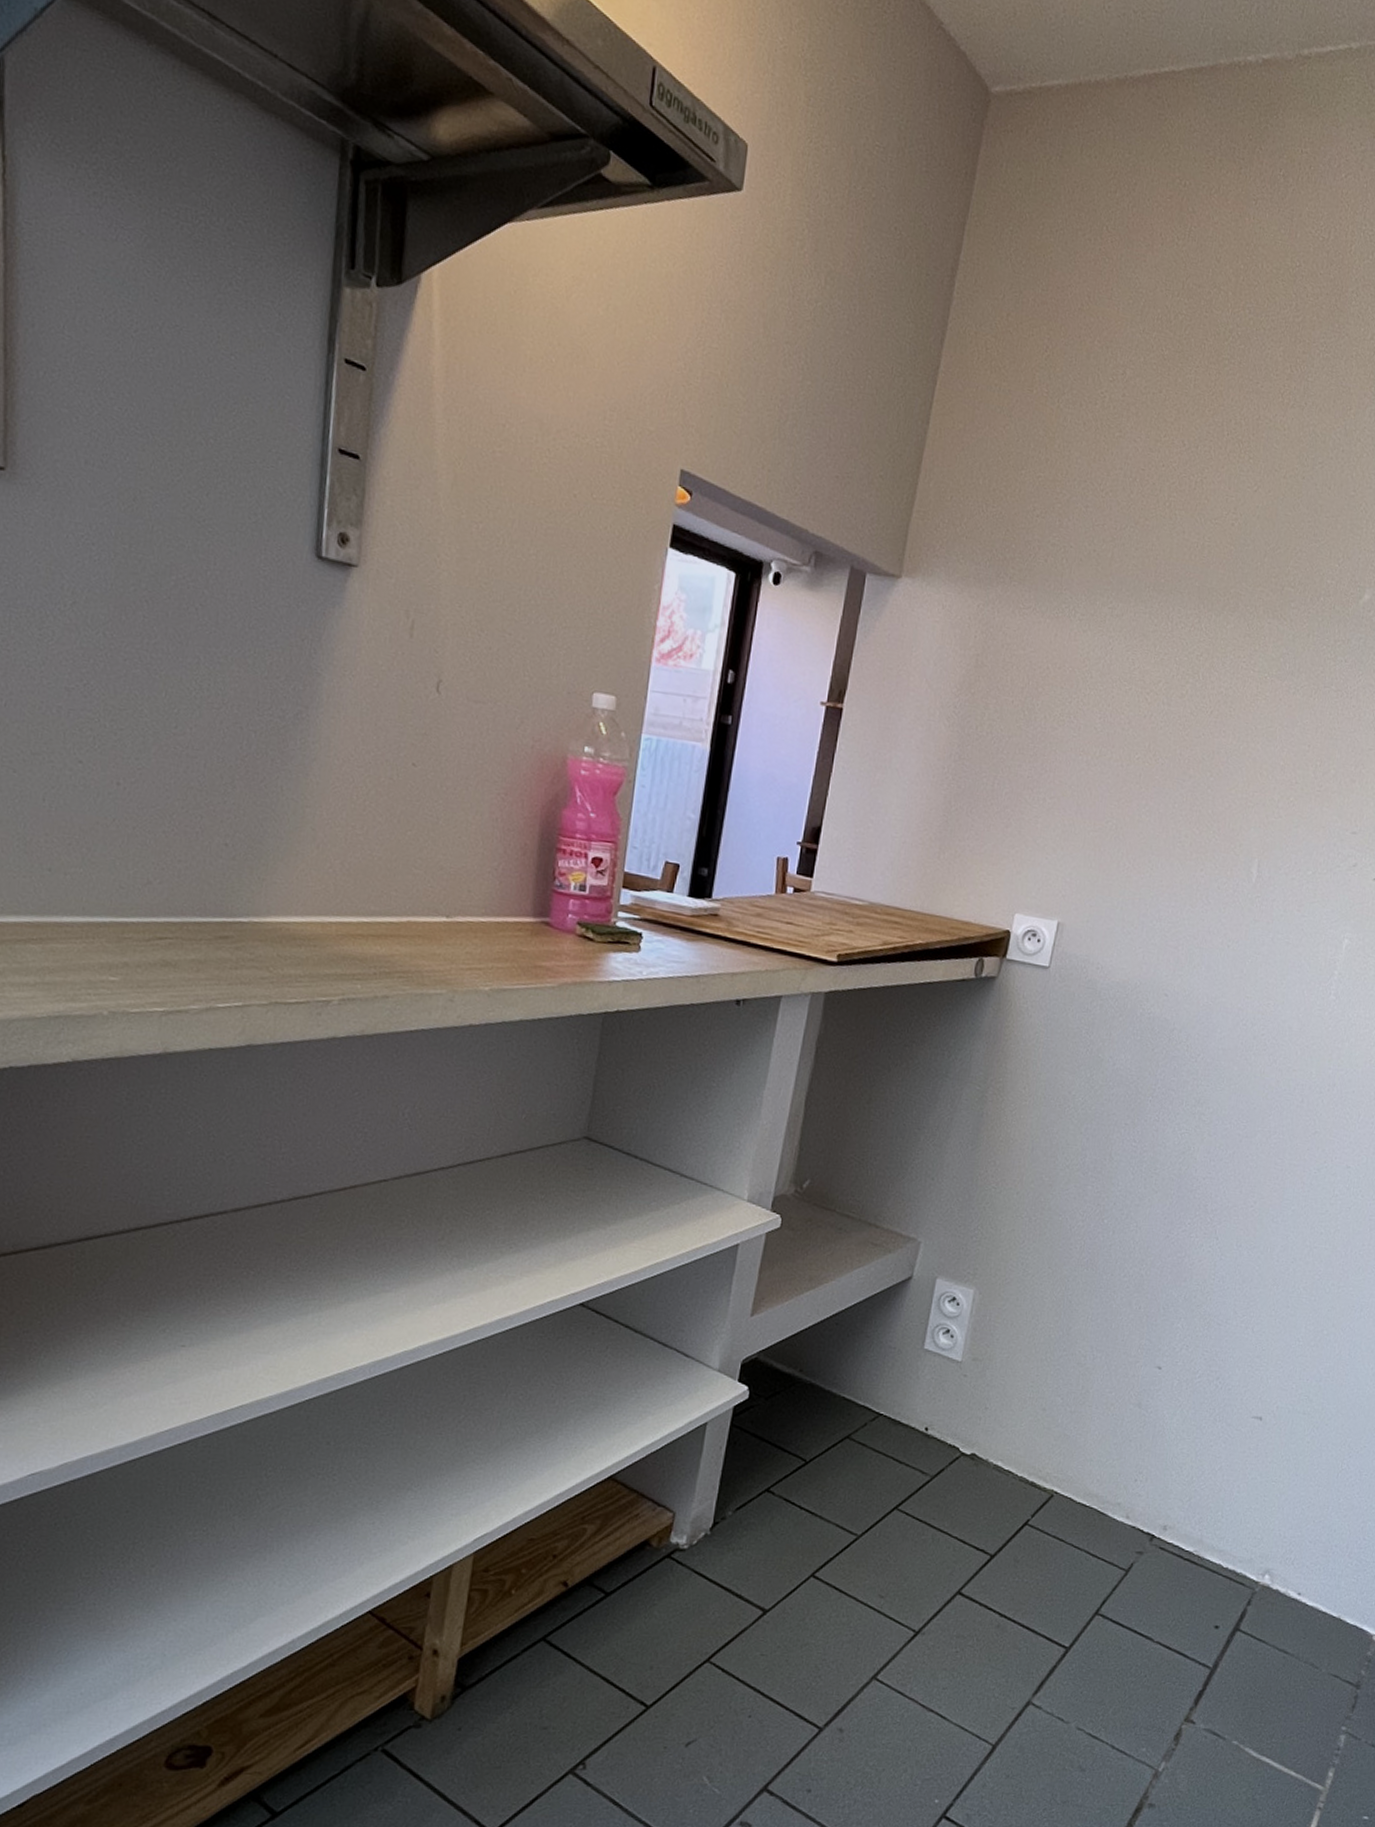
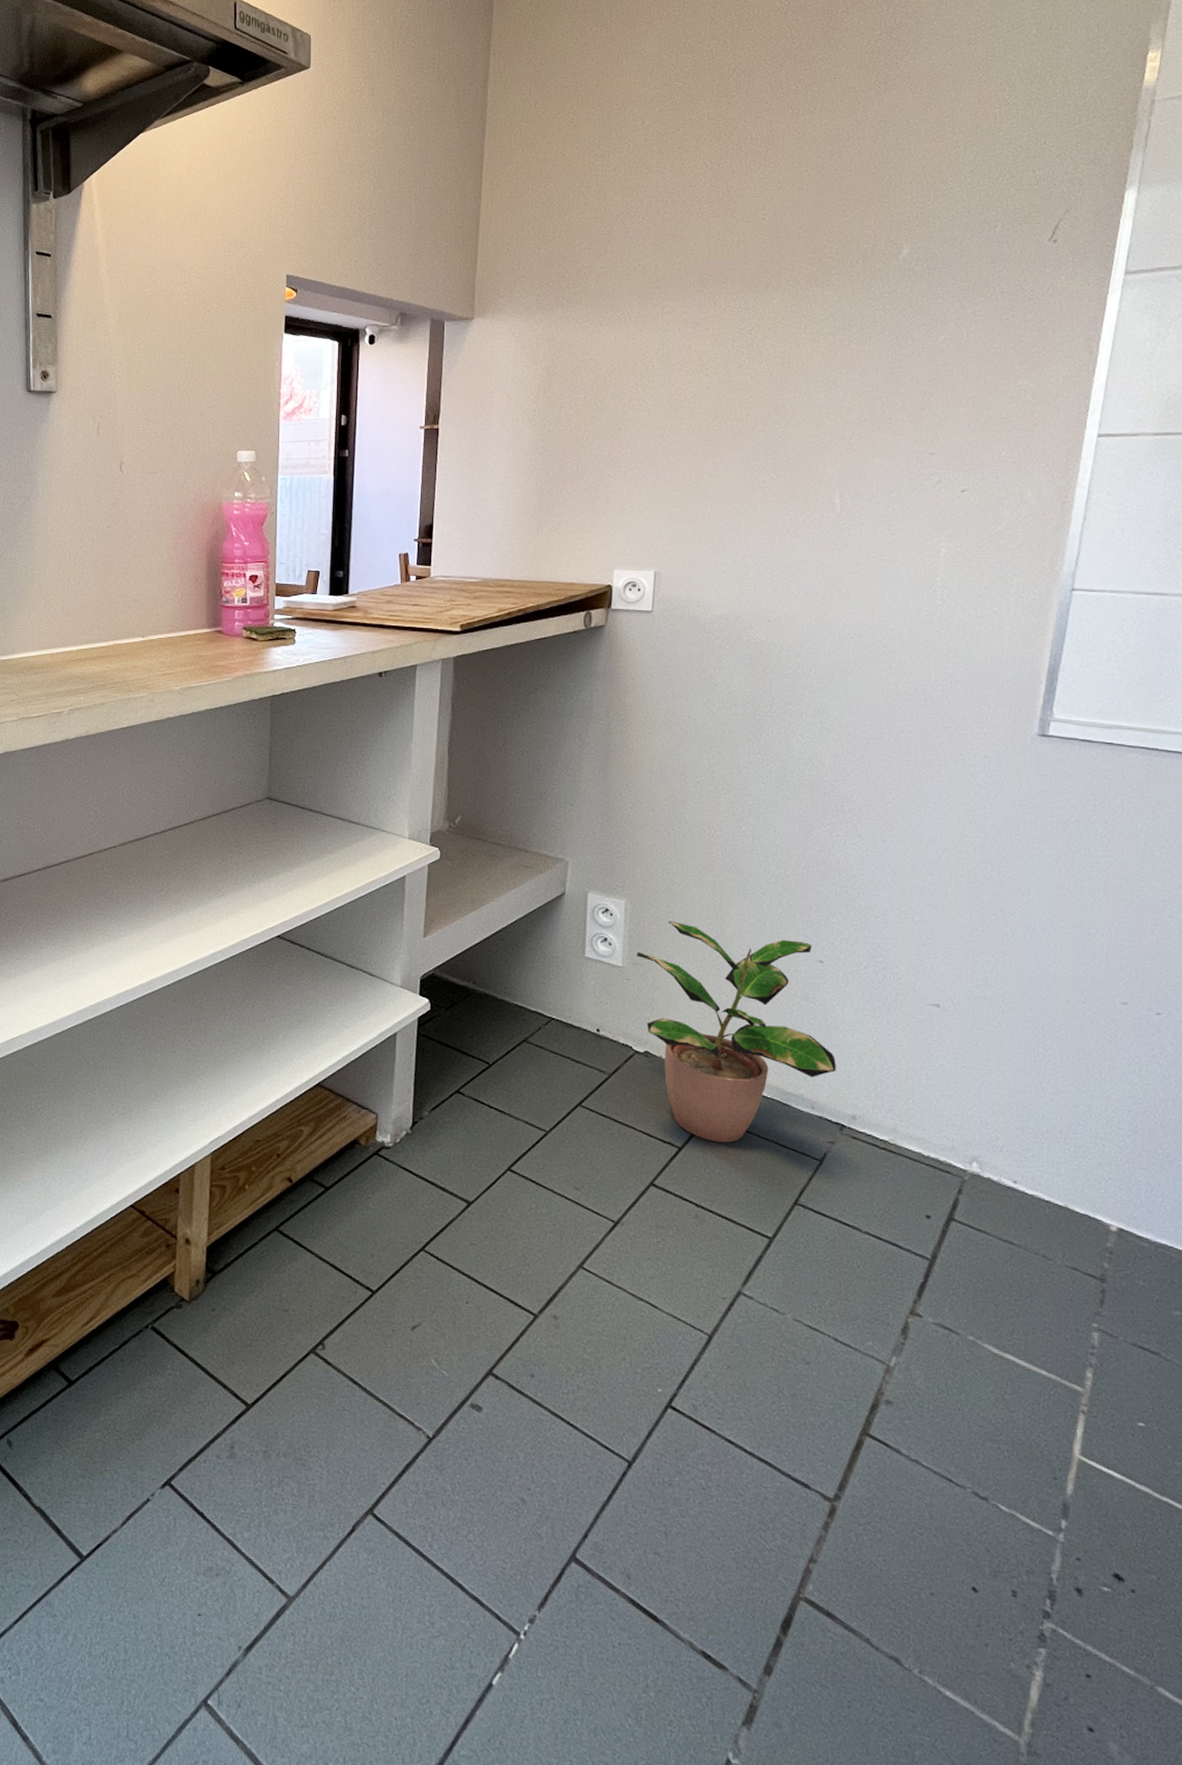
potted plant: none [977,1315,1157,1551] -> present [637,921,836,1143]

